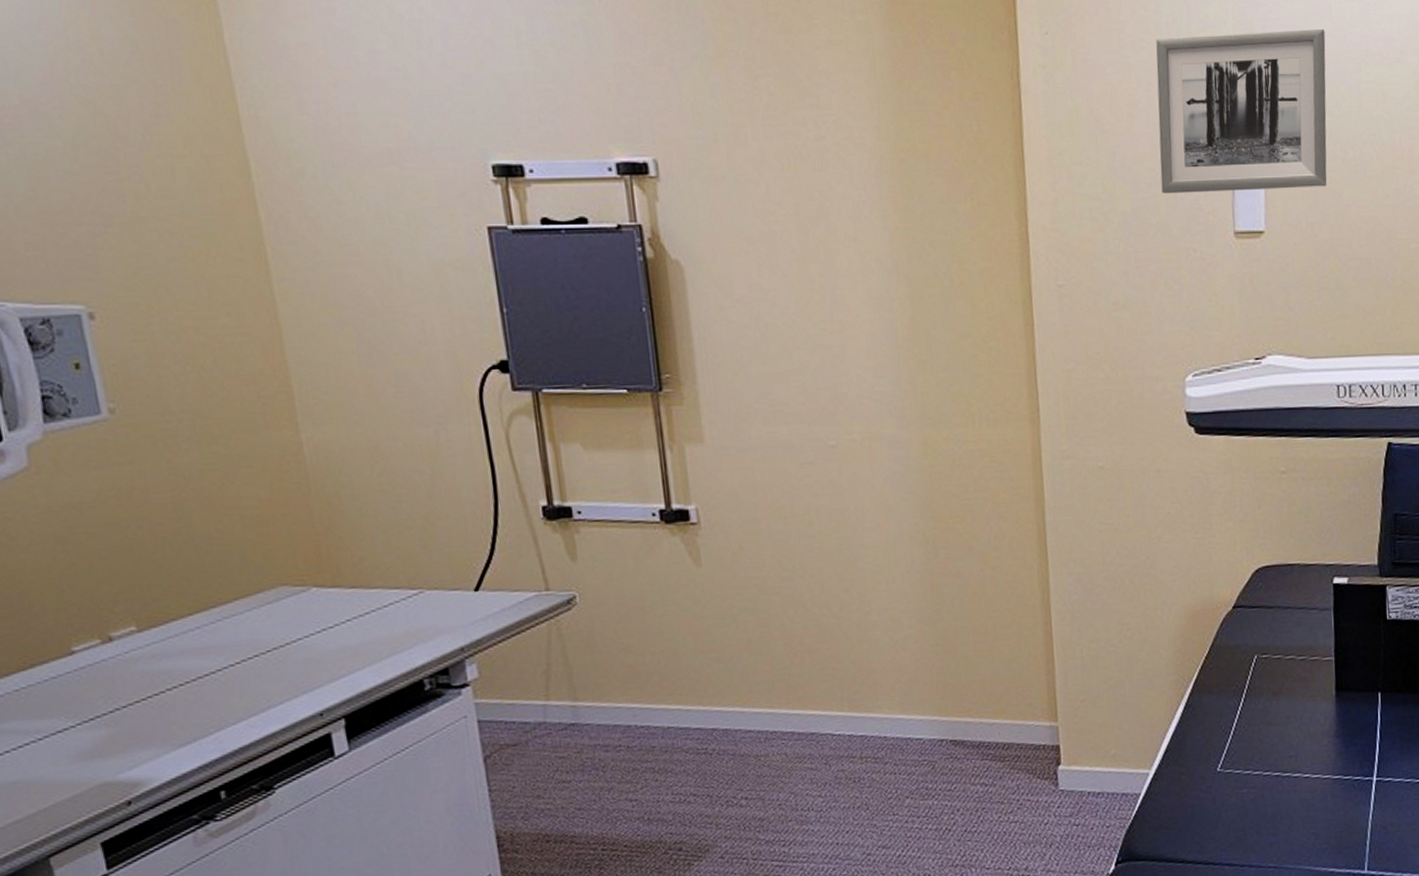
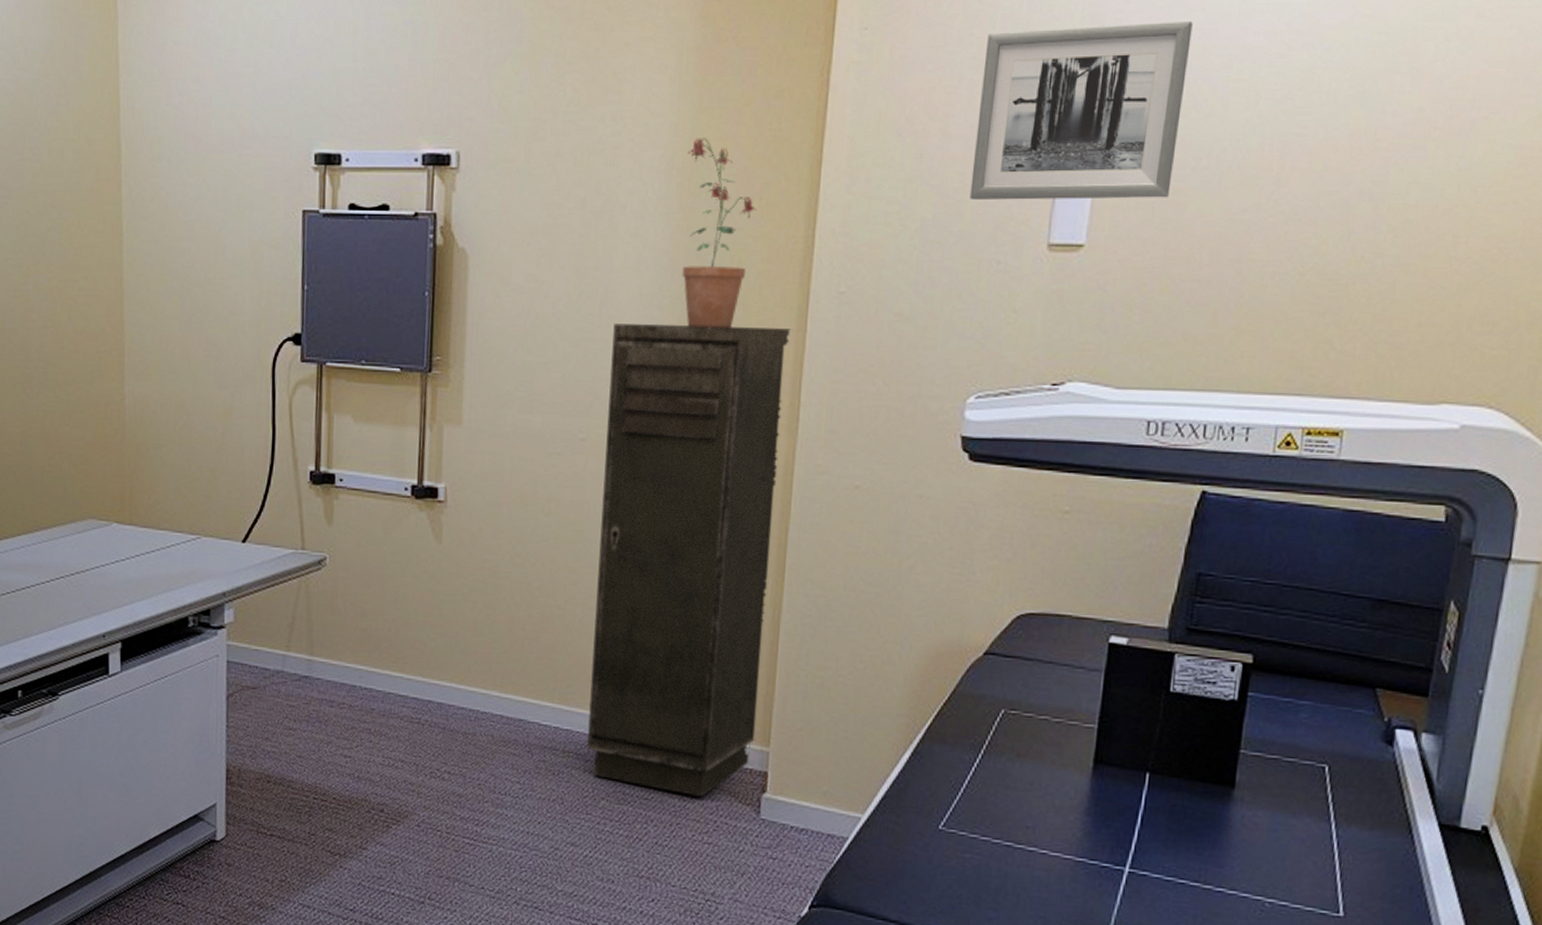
storage cabinet: none [847,323,1045,779] -> present [587,323,791,796]
potted plant: none [894,141,970,327] -> present [682,138,757,328]

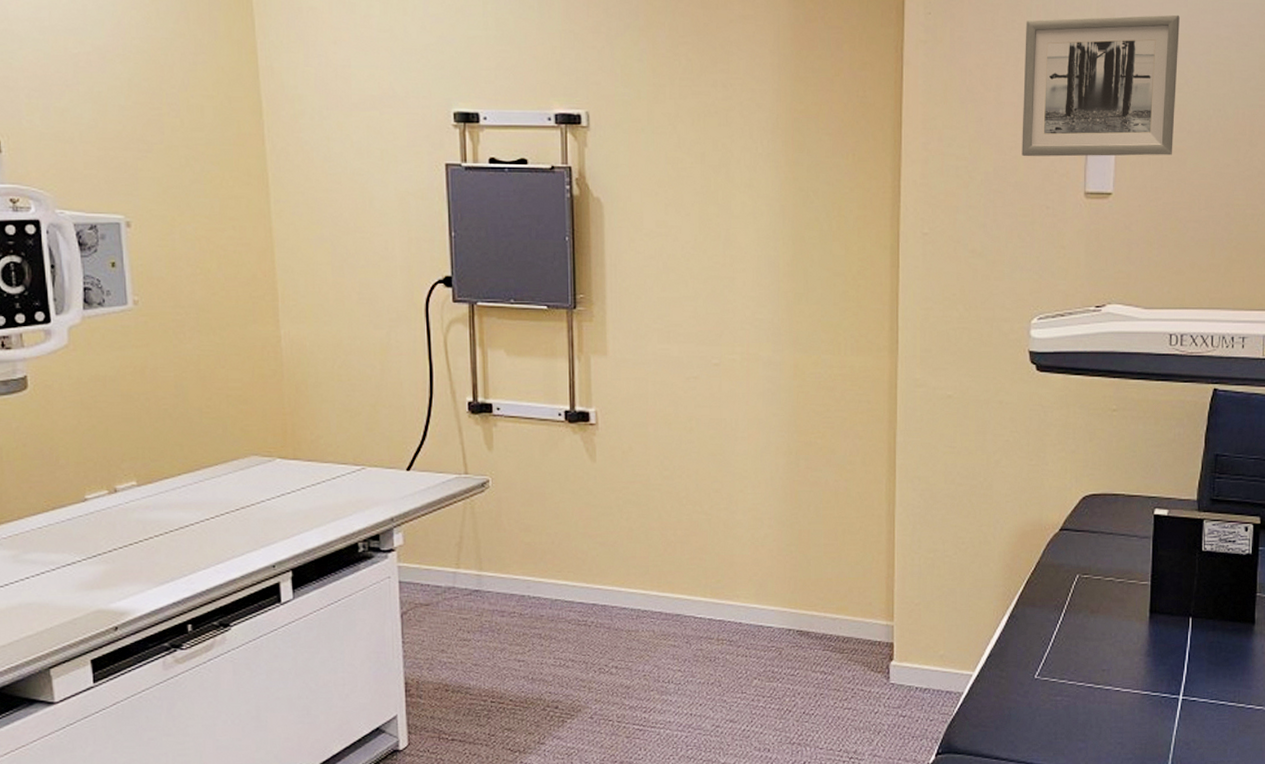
storage cabinet: present [587,323,791,796] -> none [735,262,886,669]
potted plant: present [682,138,757,328] -> none [789,103,851,265]

